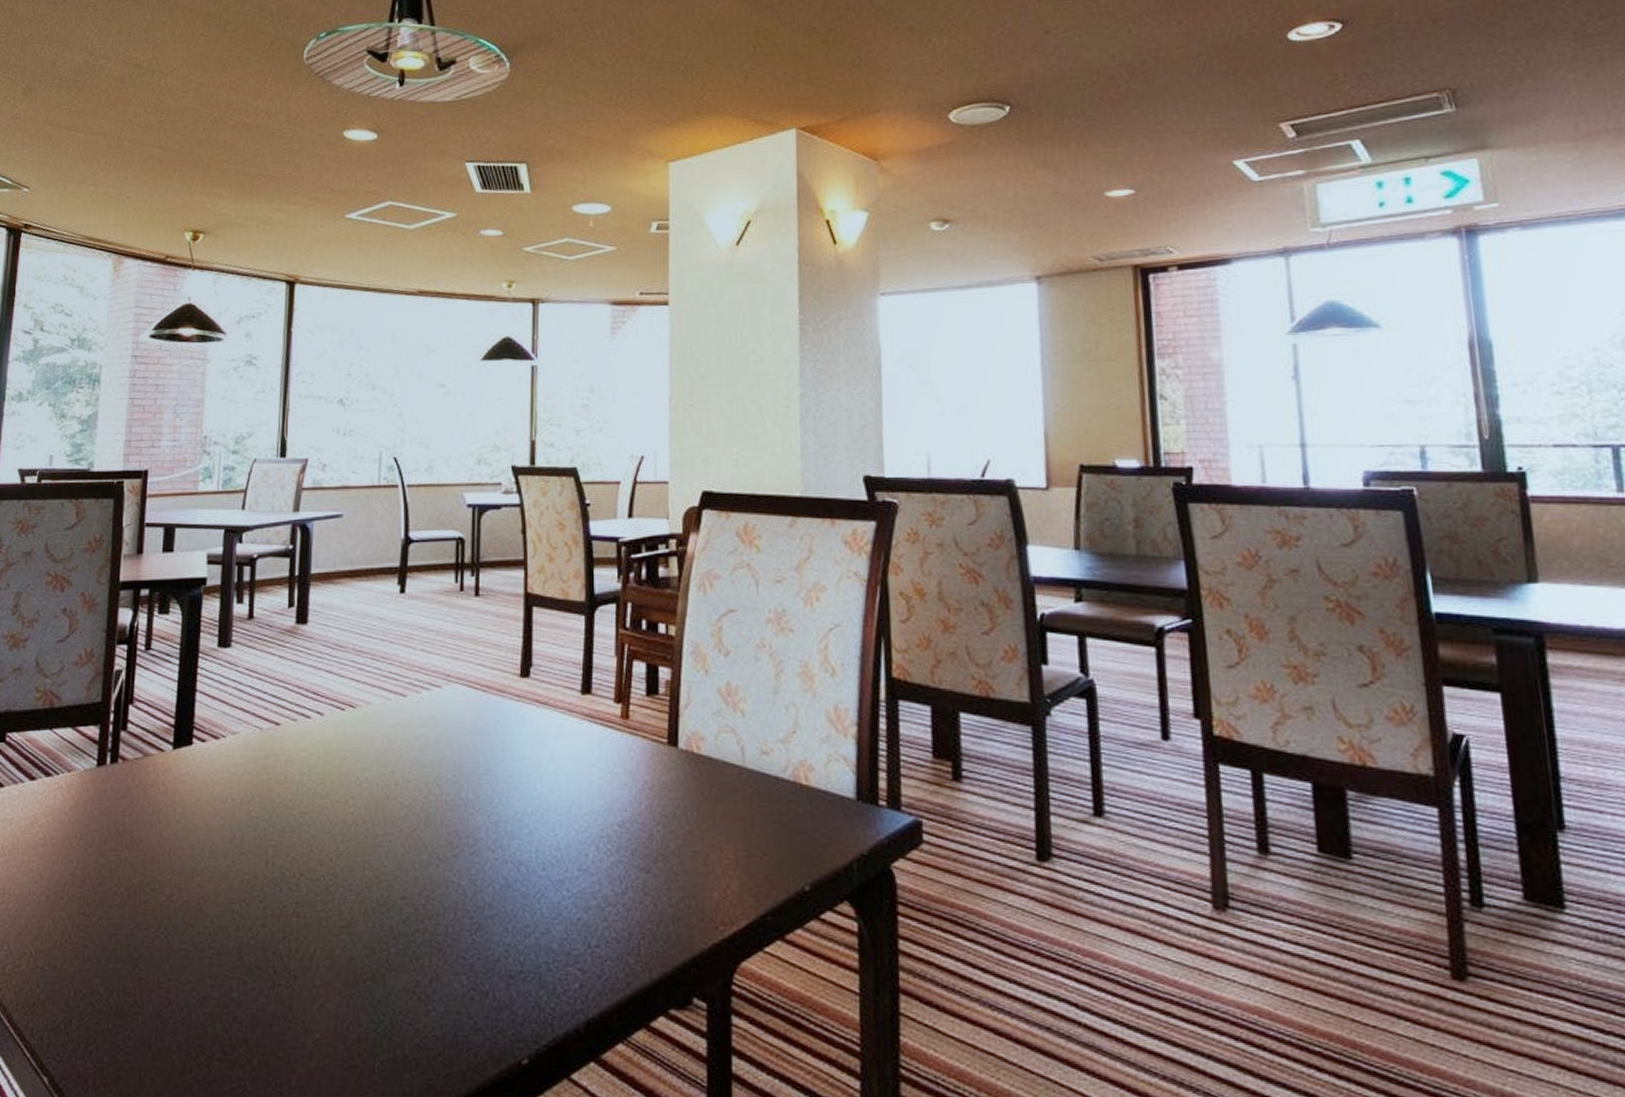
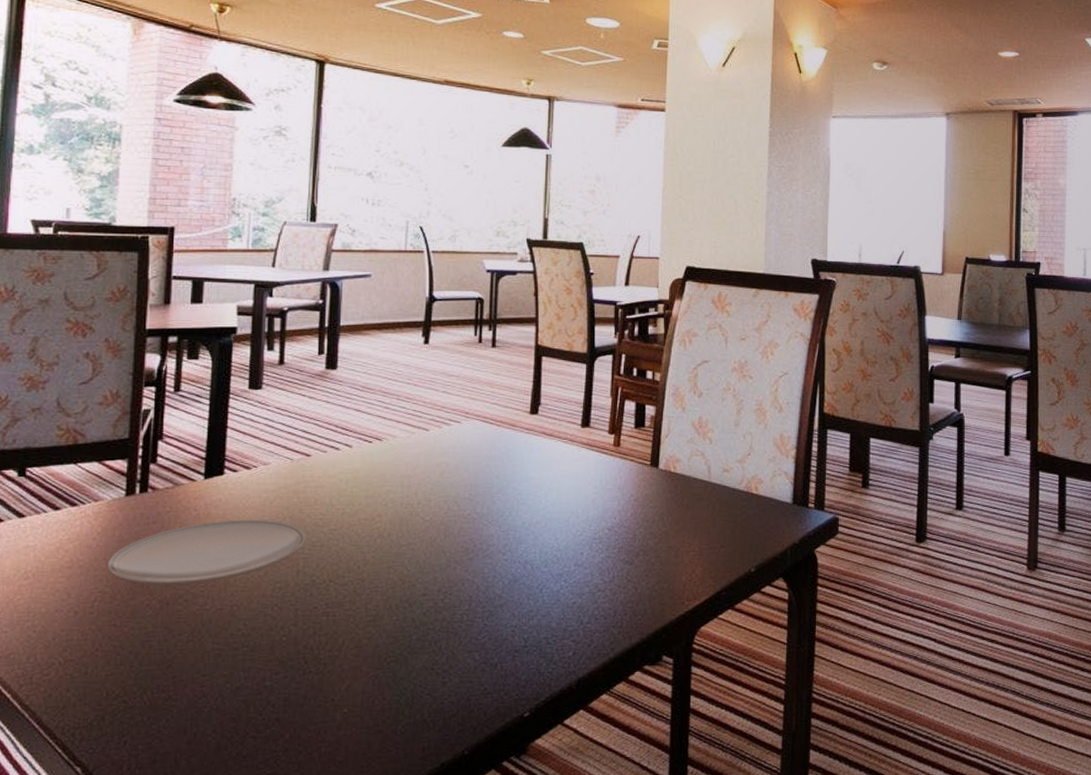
plate: none [78,797,275,871] -> present [107,519,305,586]

